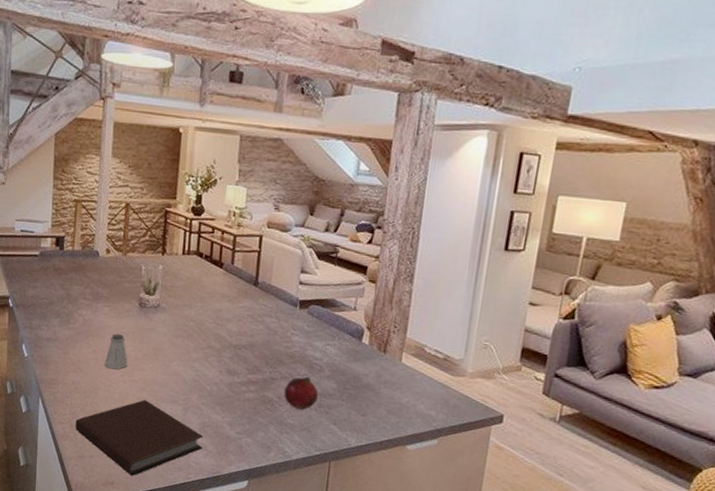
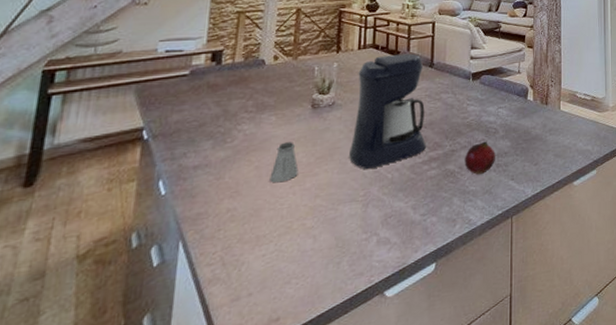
notebook: present [75,400,204,476] -> none [229,207,387,302]
coffee maker: none [172,265,248,377] -> present [349,53,426,169]

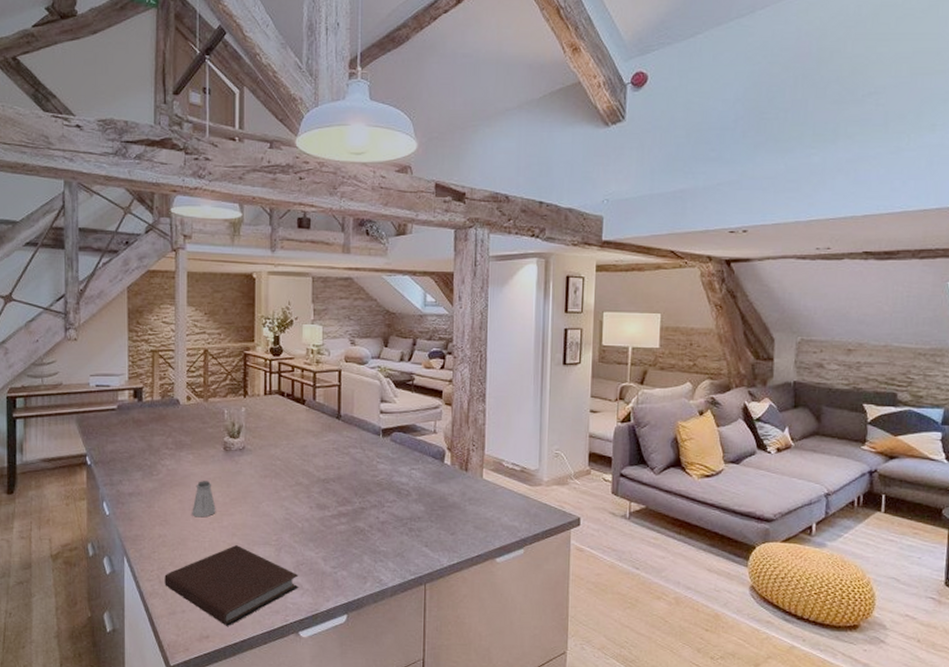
notebook: none [229,207,387,302] -> present [164,545,299,626]
coffee maker: present [349,53,426,169] -> none [261,402,335,516]
fruit: present [464,141,495,175] -> none [375,502,408,536]

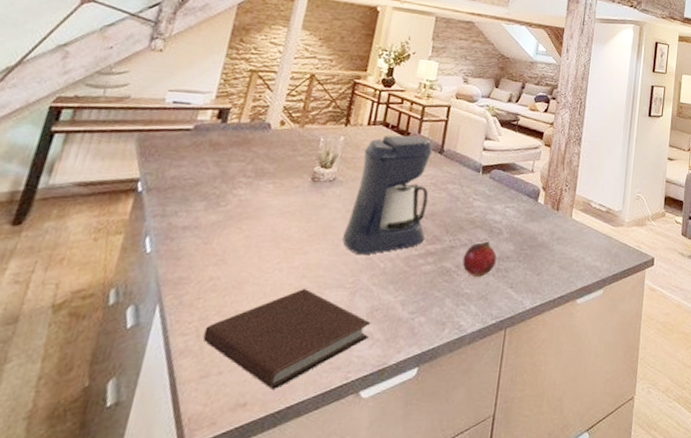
saltshaker: present [192,481,216,518] -> none [258,214,289,257]
coffee maker: none [261,402,335,516] -> present [342,135,433,254]
fruit: none [375,502,408,536] -> present [462,241,497,277]

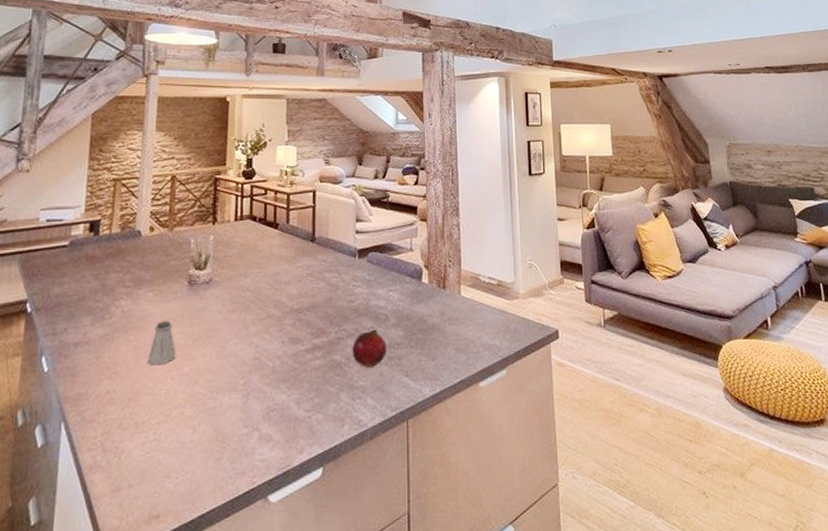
notebook: present [203,289,372,389] -> none [109,395,269,499]
saltshaker: none [258,214,289,257] -> present [148,321,176,366]
coffee maker: present [342,135,433,254] -> none [228,226,309,355]

